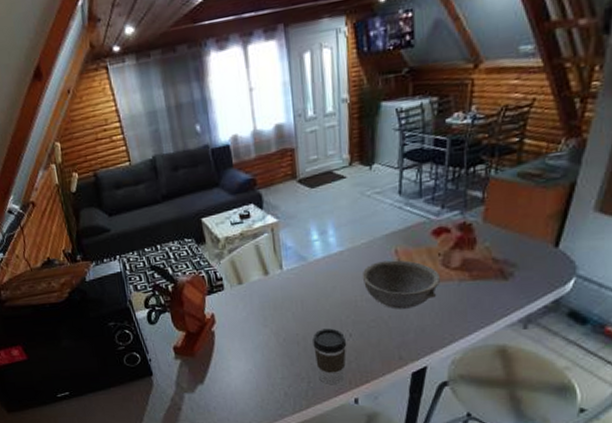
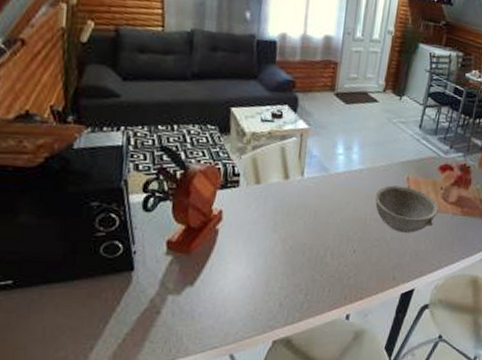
coffee cup: present [313,328,347,384] -> none [317,242,350,298]

